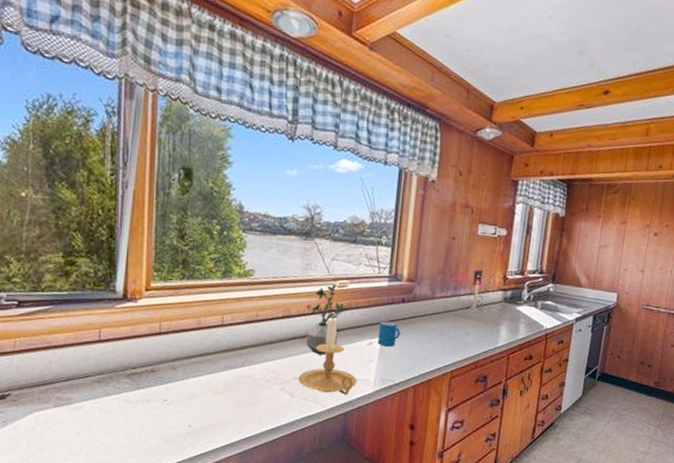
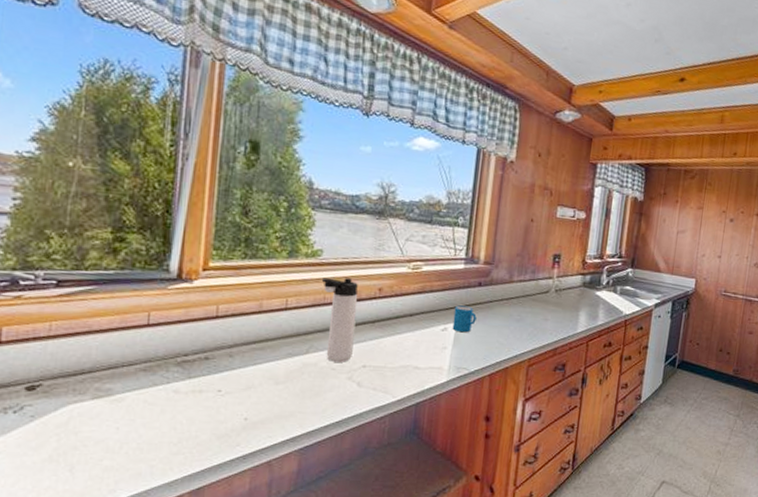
thermos bottle: none [254,296,288,375] -> present [321,277,358,362]
candle holder: present [298,315,357,395] -> none [367,298,430,384]
potted plant: present [306,283,346,356] -> none [376,265,420,342]

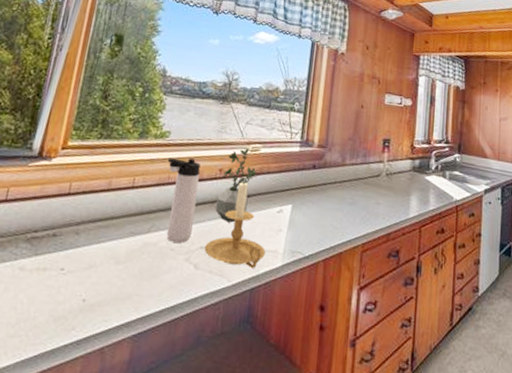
candle holder: none [367,298,430,384] -> present [204,179,266,268]
potted plant: none [376,265,420,342] -> present [215,147,258,223]
mug: present [452,305,477,333] -> none [288,187,311,215]

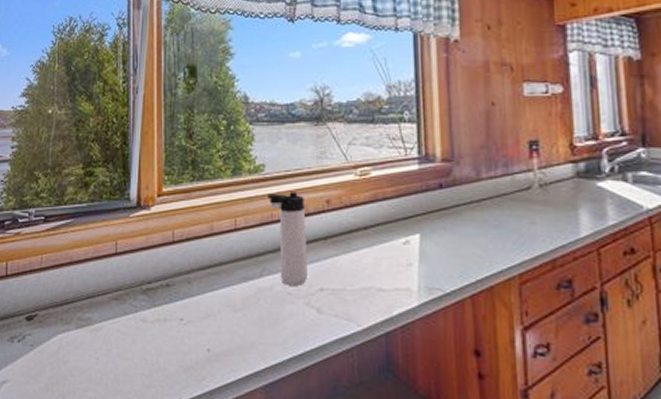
candle holder: present [204,179,266,268] -> none [325,209,396,309]
potted plant: present [215,147,258,223] -> none [329,172,372,260]

